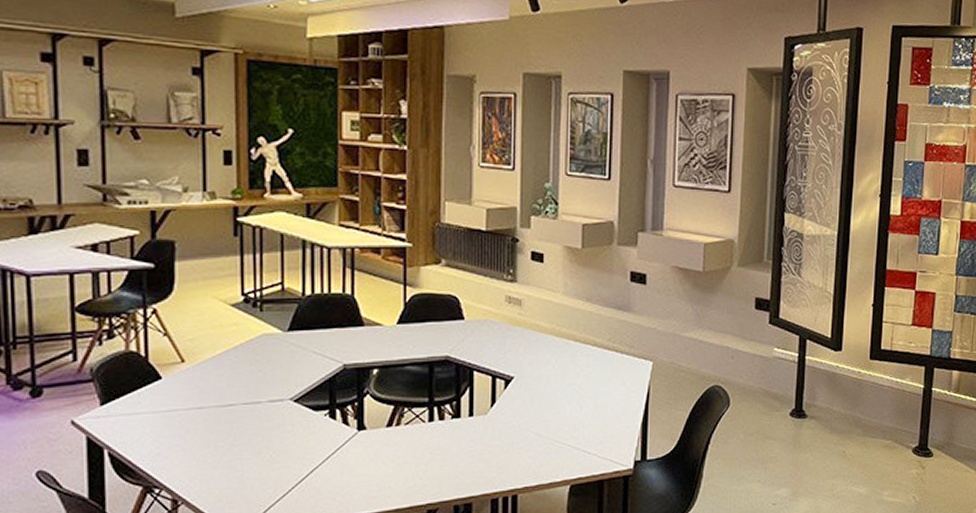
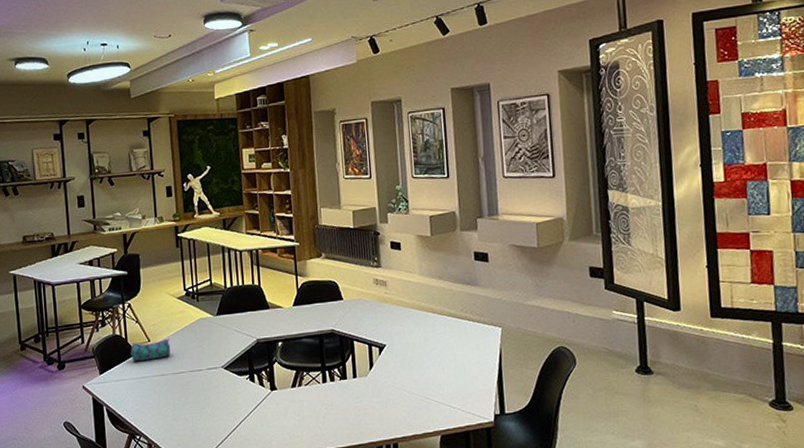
pencil case: none [151,359,216,388] -> present [130,338,171,361]

